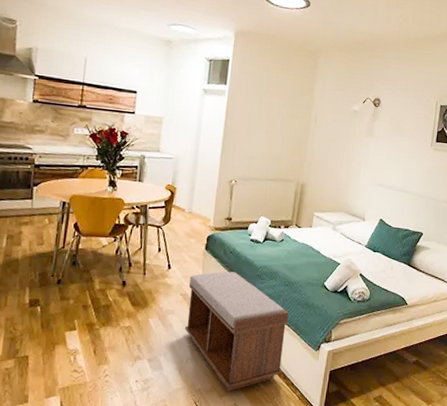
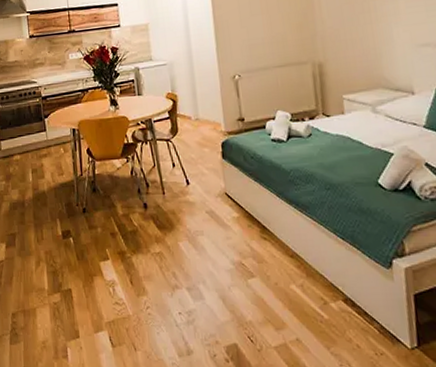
bench: present [185,271,288,392] -> none [212,180,349,324]

